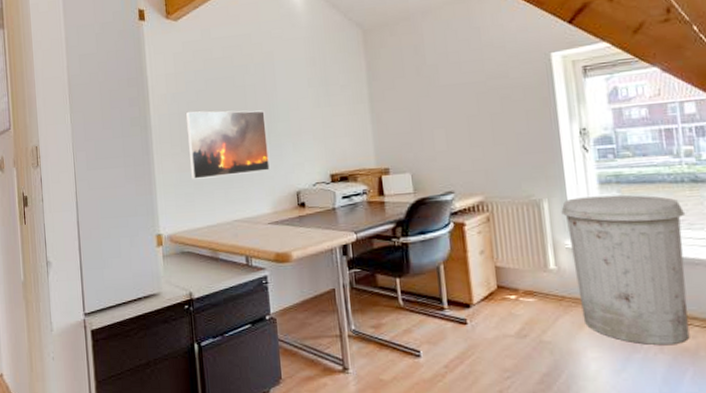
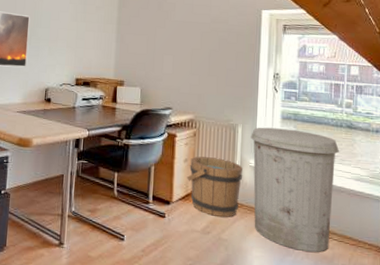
bucket: none [486,243,560,316] -> present [187,156,243,218]

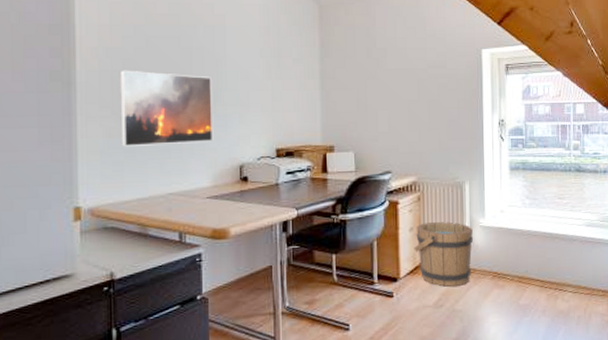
trash can: present [251,127,340,252] -> none [479,180,570,309]

